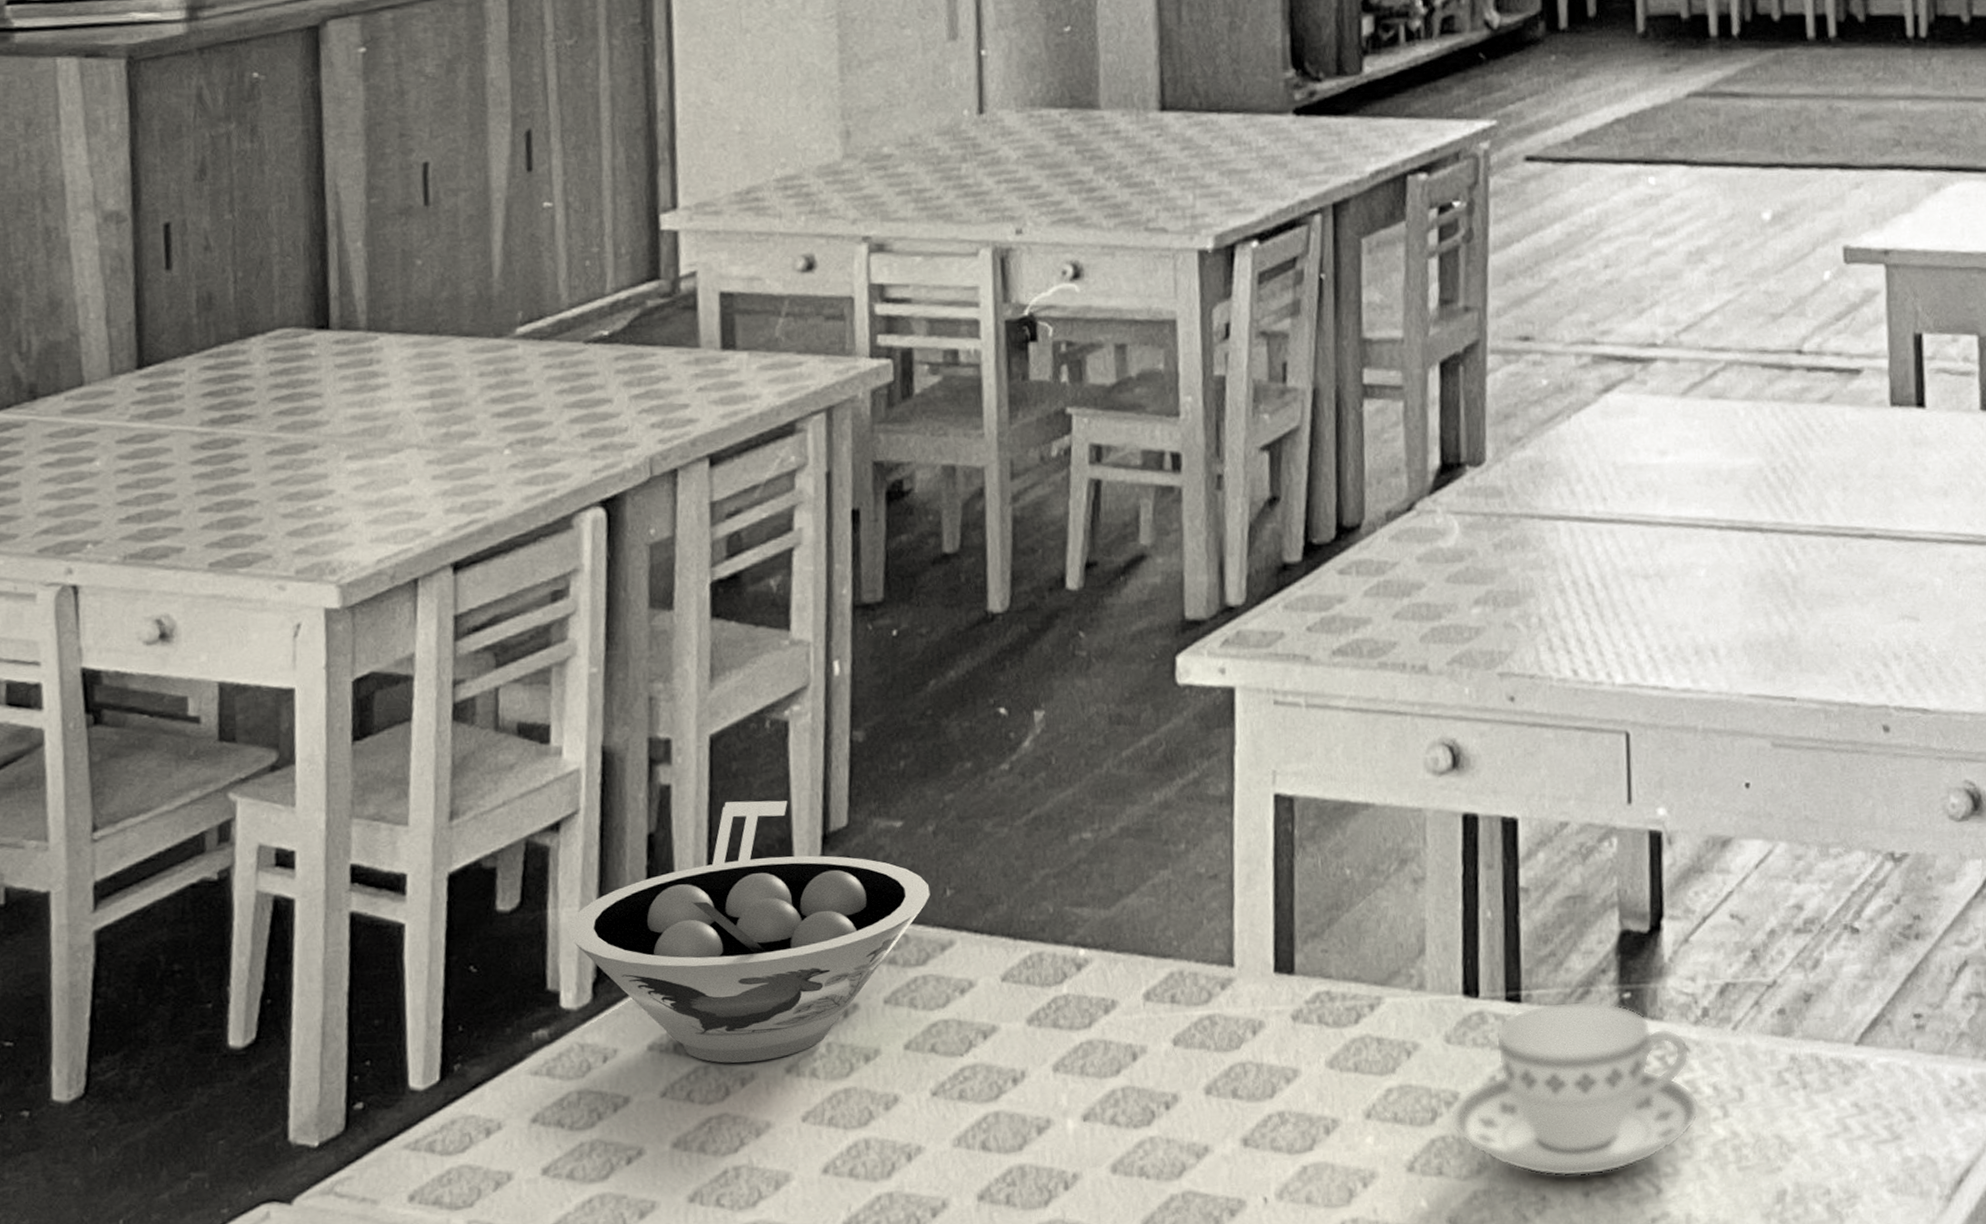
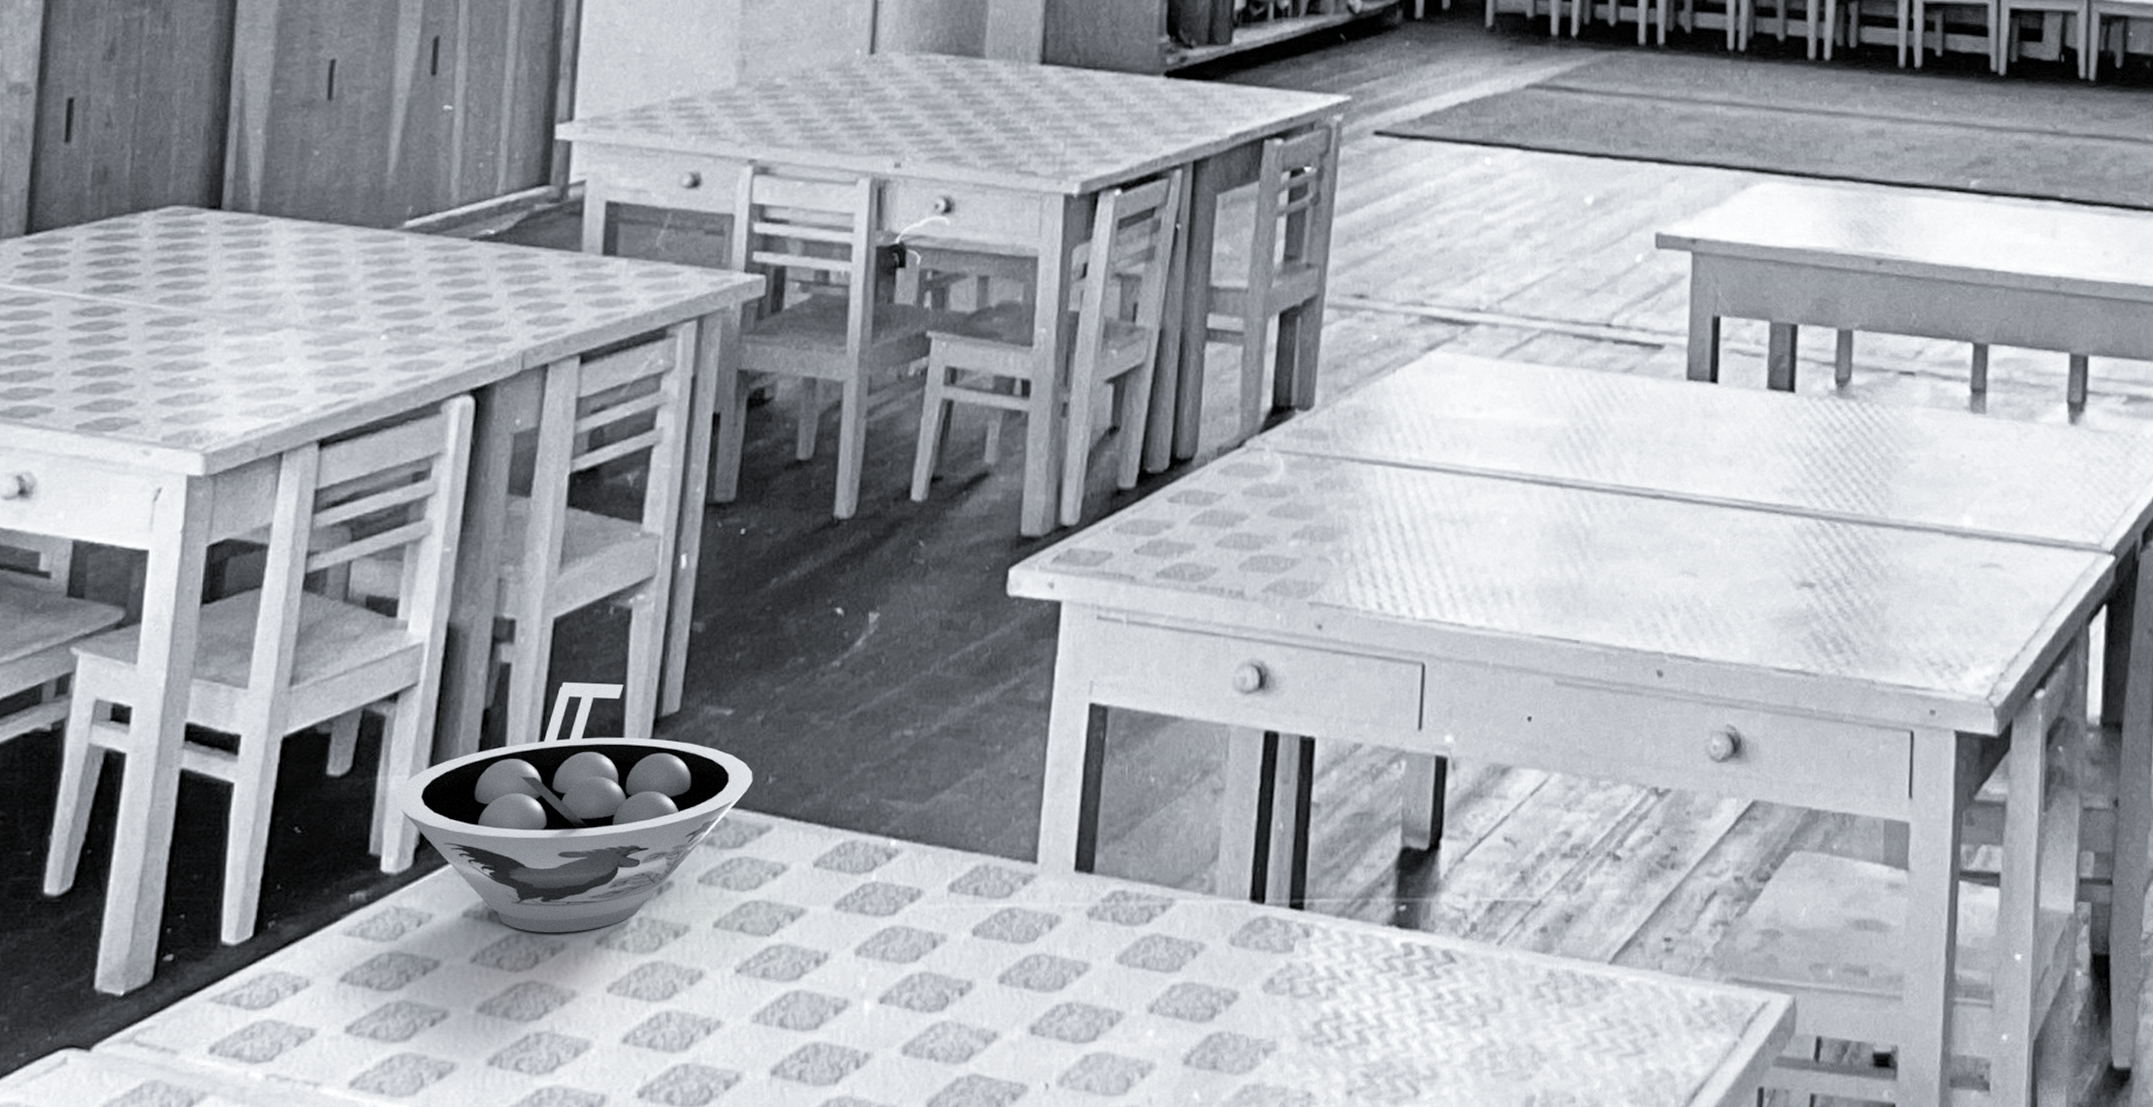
teacup: present [1450,1001,1701,1177] -> none [1228,911,1463,1075]

